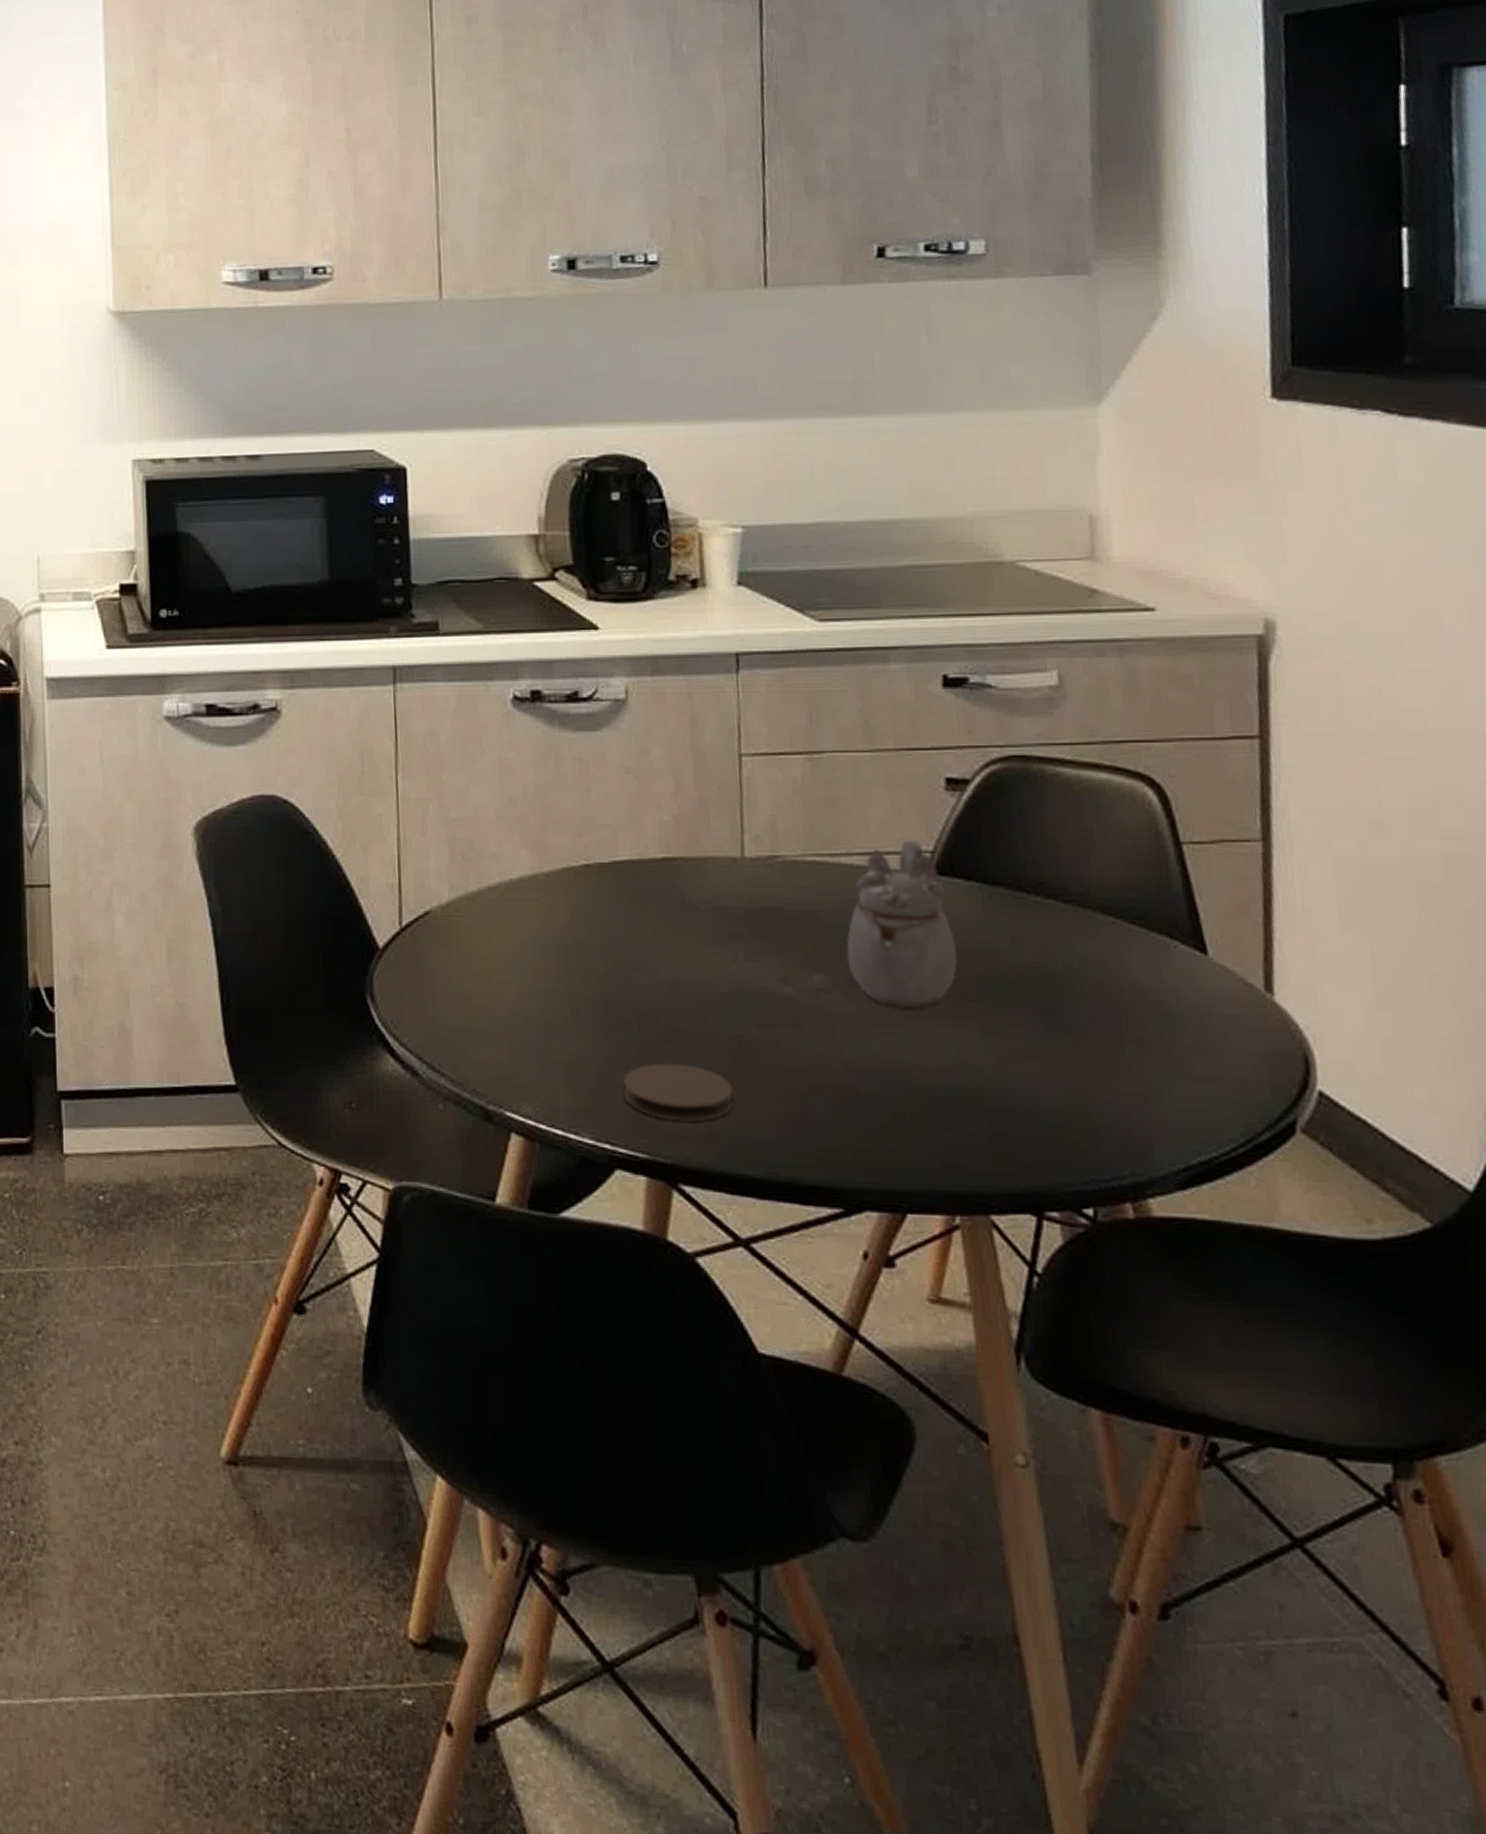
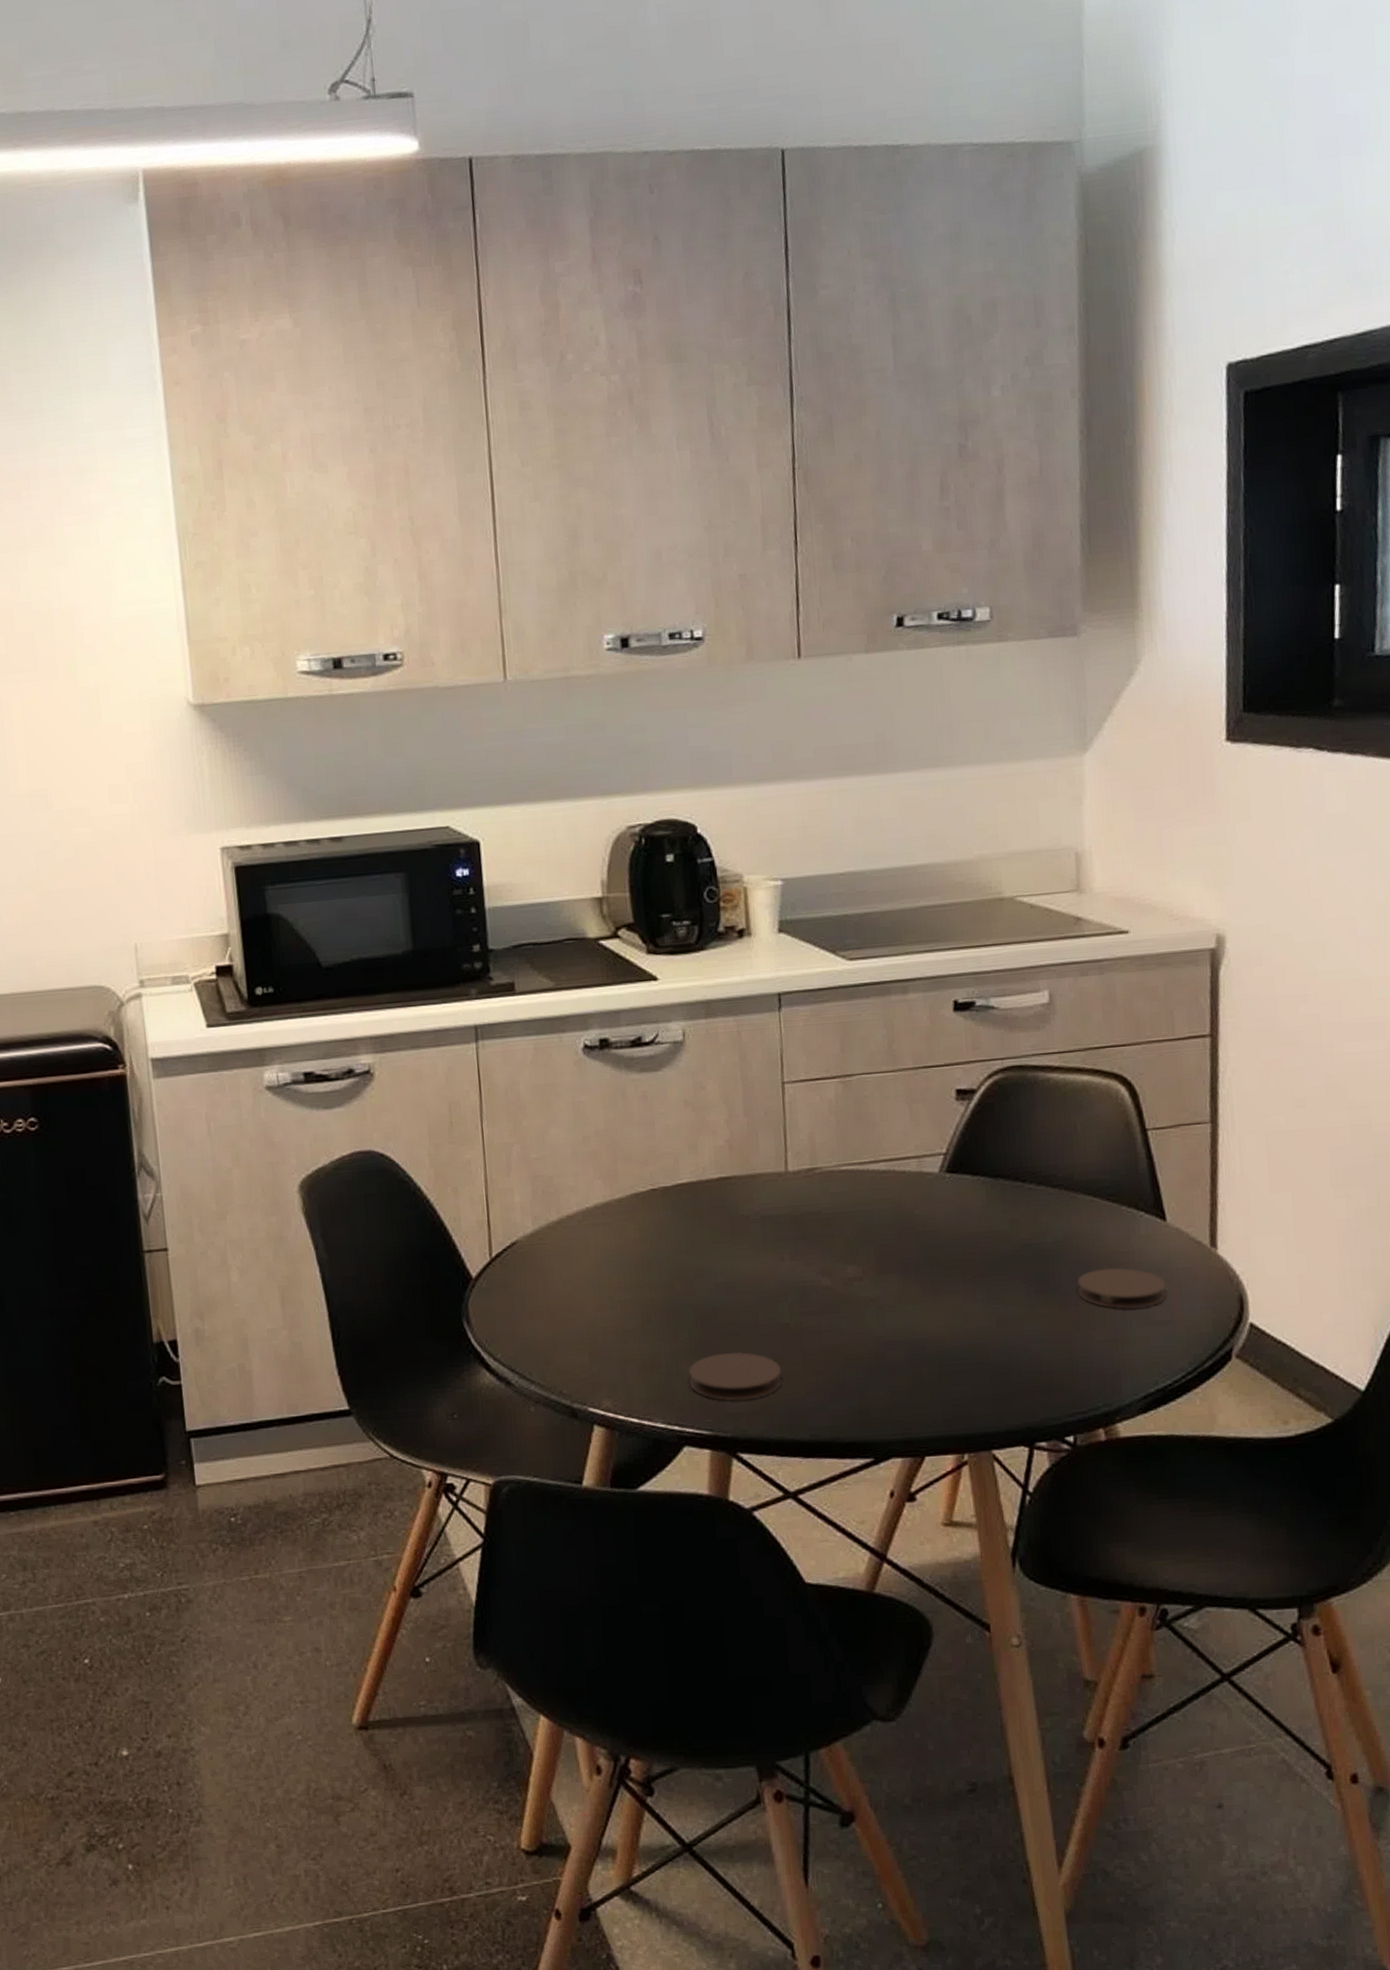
teapot: present [846,840,958,1009] -> none [874,1145,966,1289]
coaster: none [1096,1005,1209,1059] -> present [1077,1267,1166,1309]

